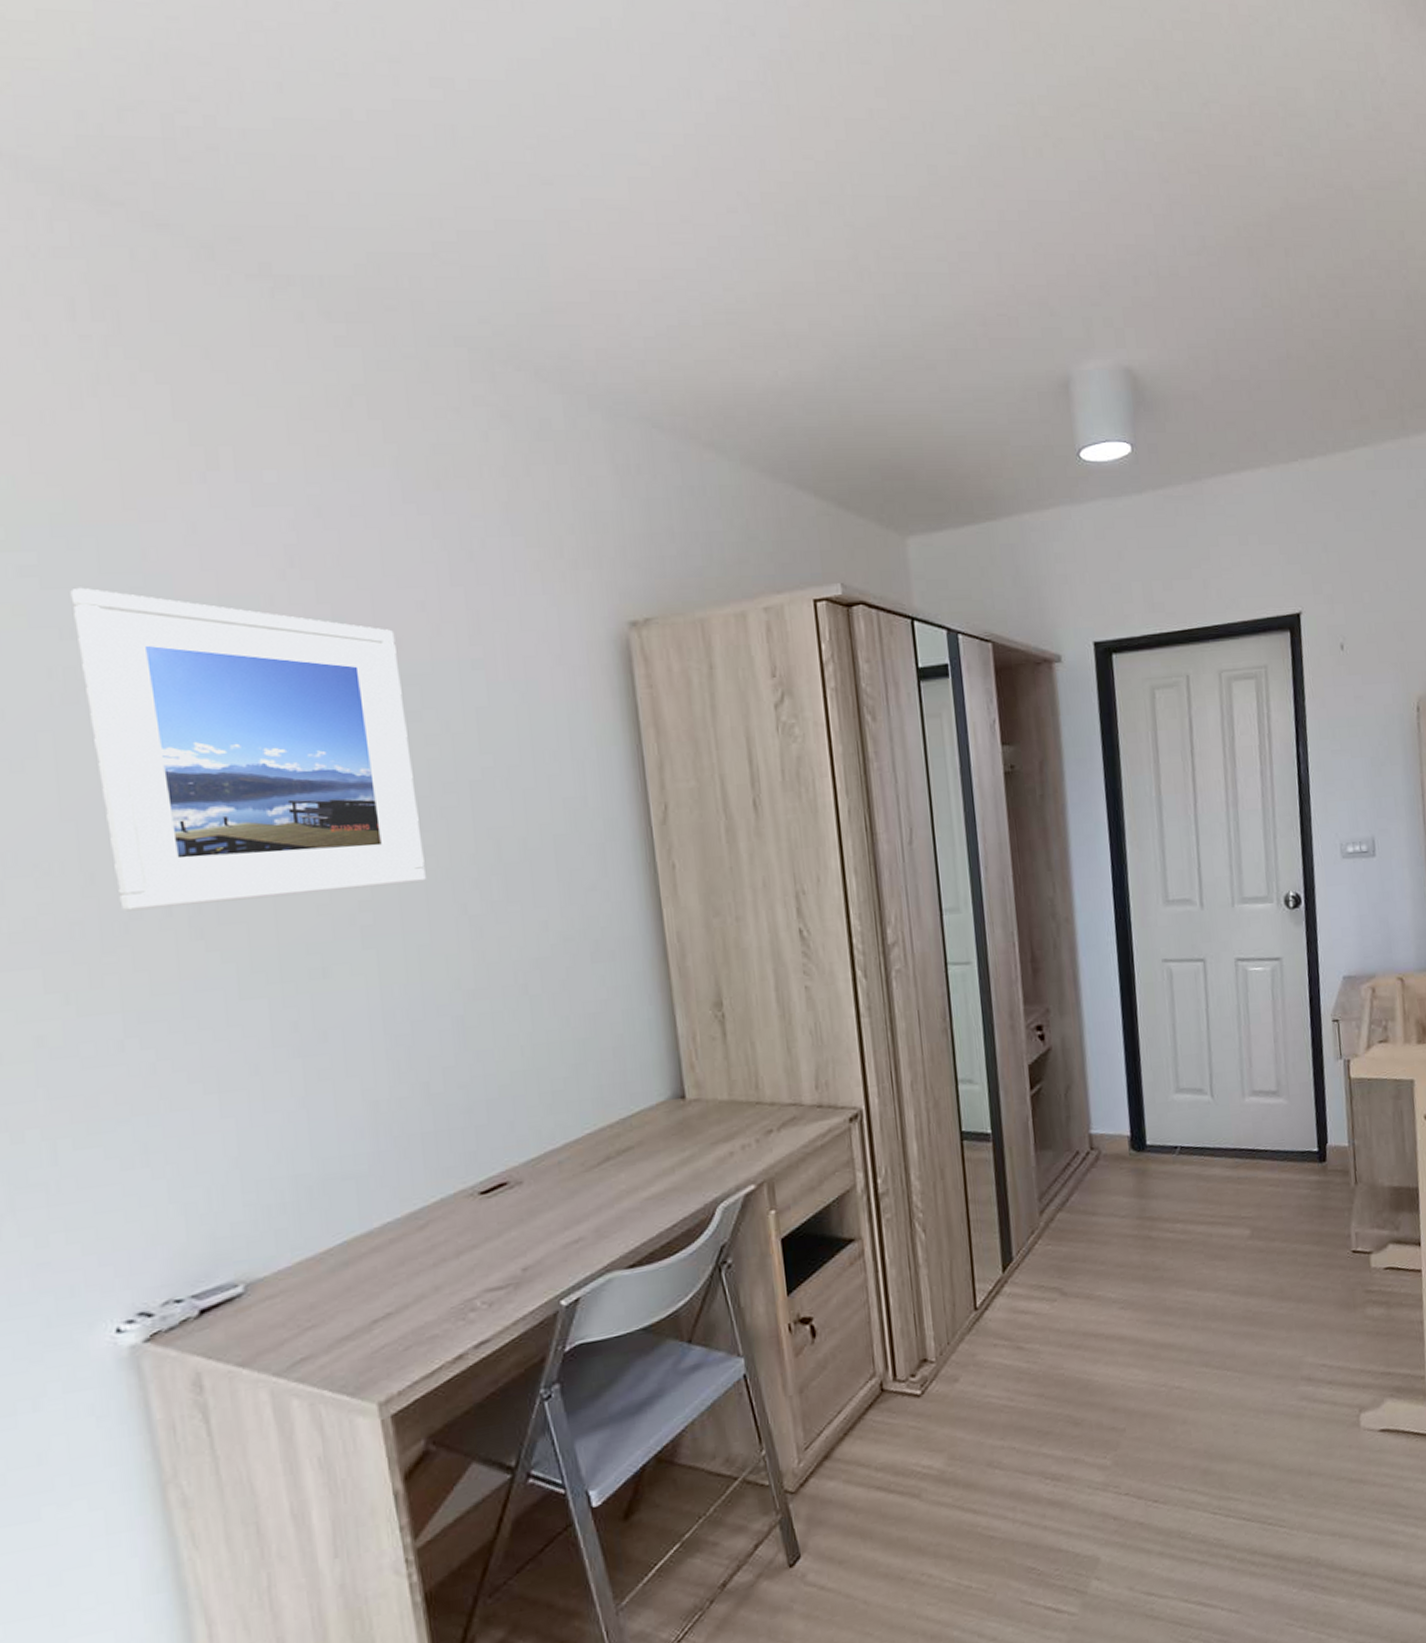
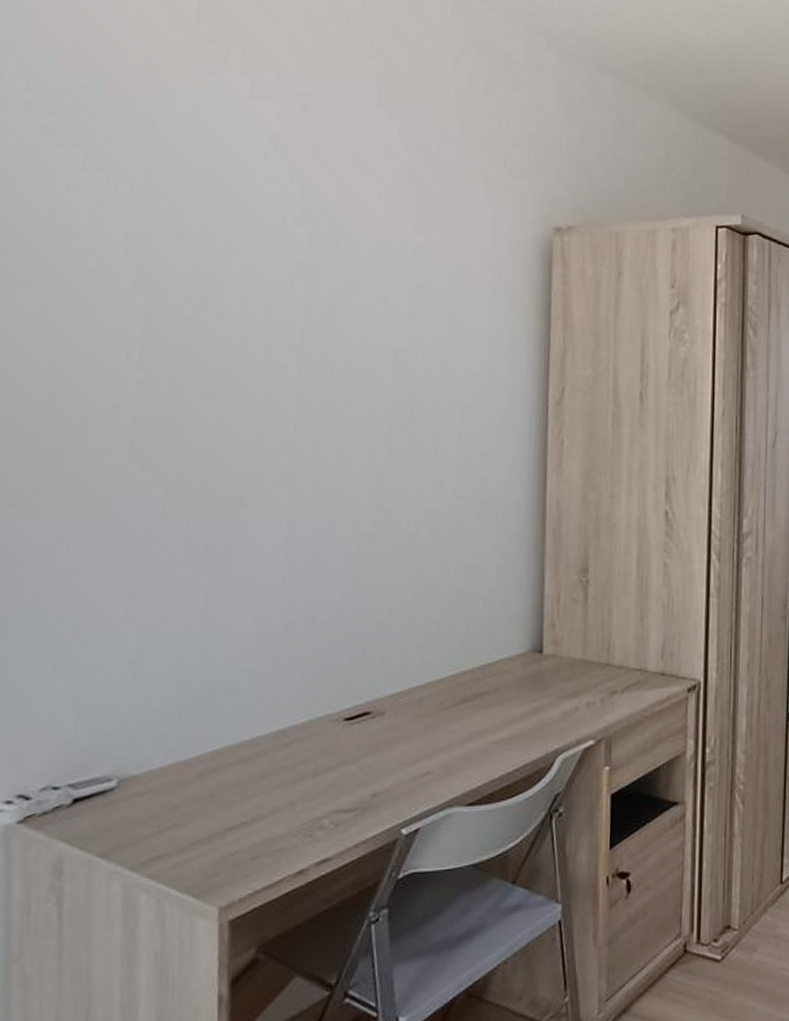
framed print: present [70,587,426,912] -> none [74,148,352,432]

